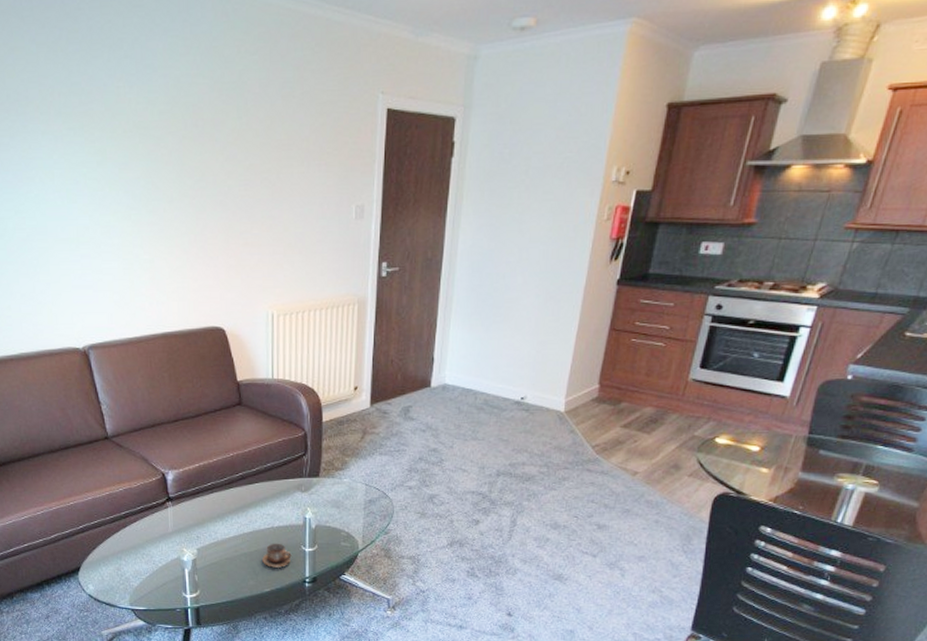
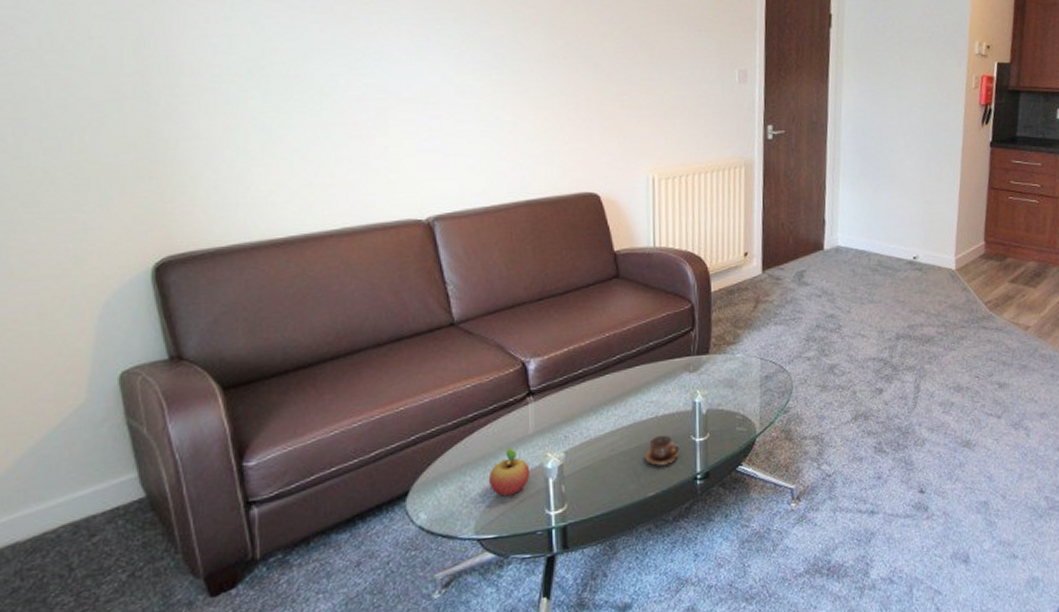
fruit: none [138,541,171,579] -> present [488,447,531,496]

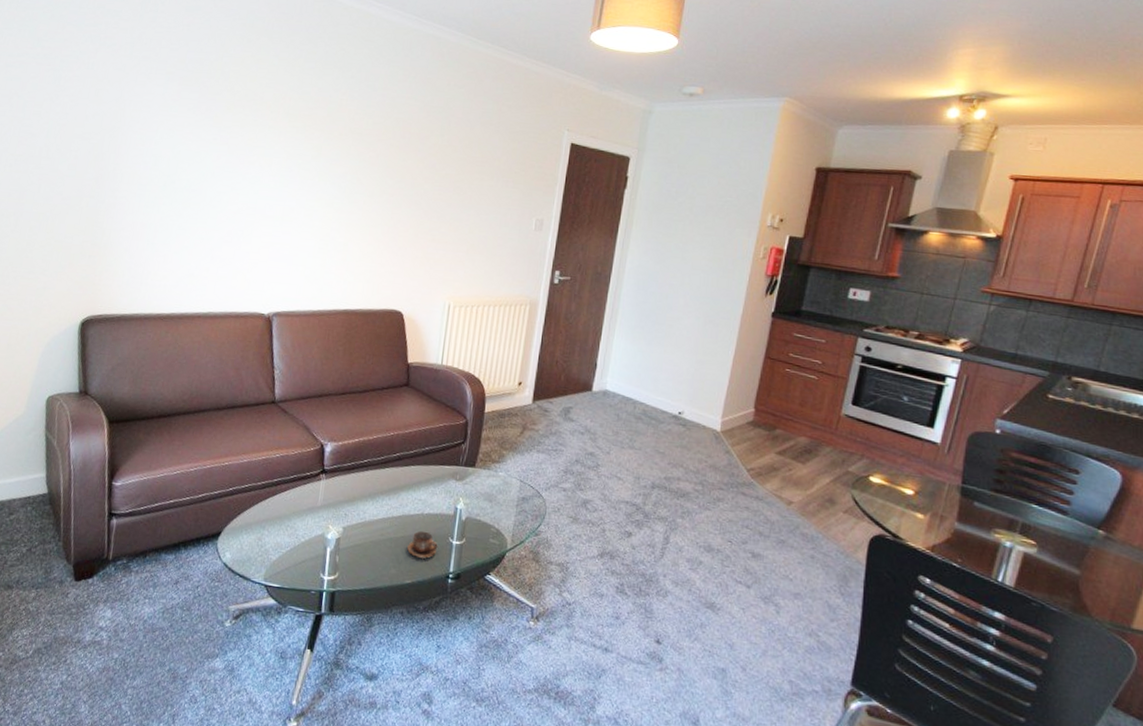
fruit: present [488,447,531,496] -> none [280,513,314,555]

